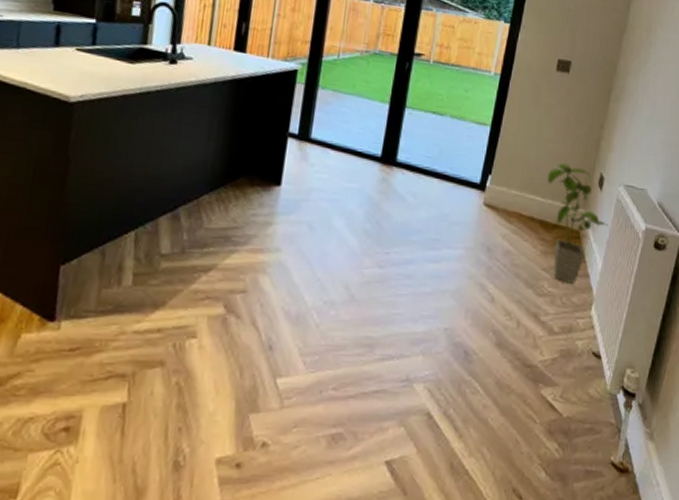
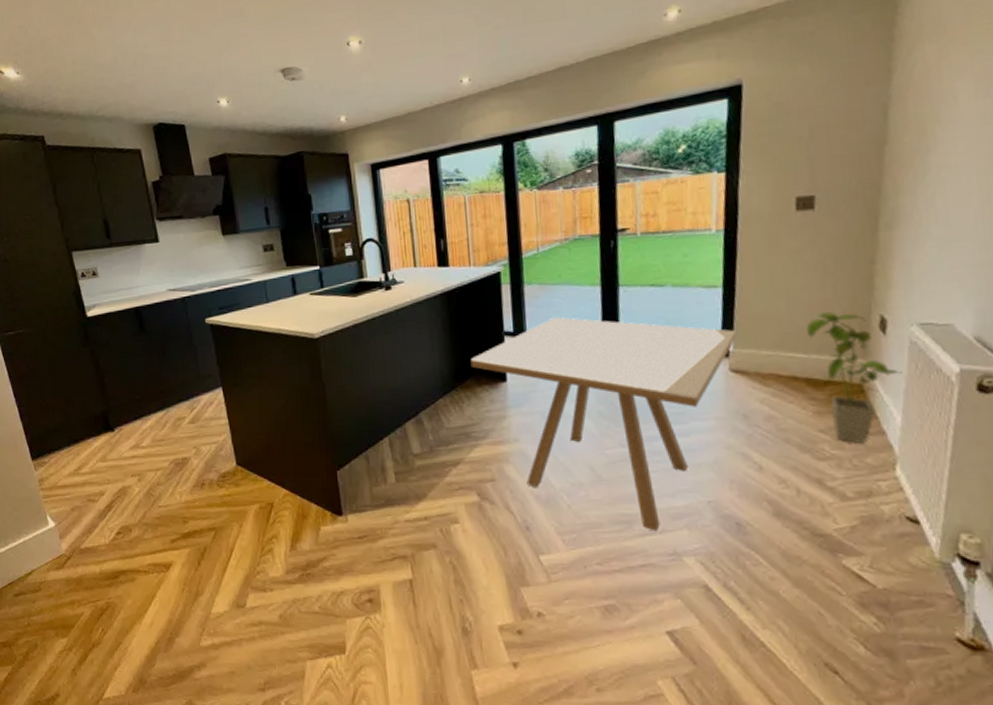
dining table: none [246,126,495,357] -> present [470,317,737,532]

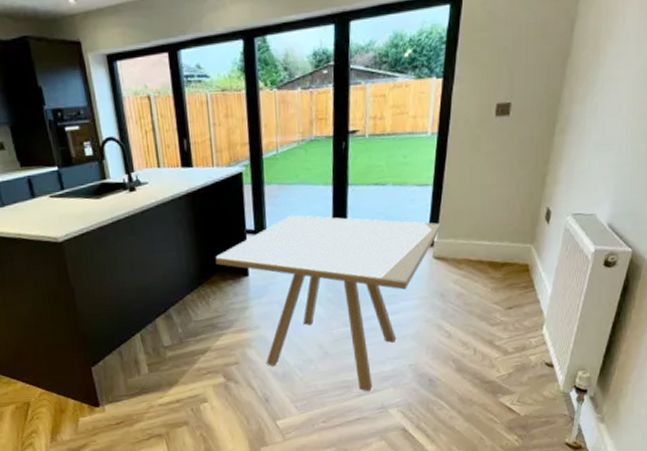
house plant: present [807,311,903,445] -> none [494,205,557,312]

